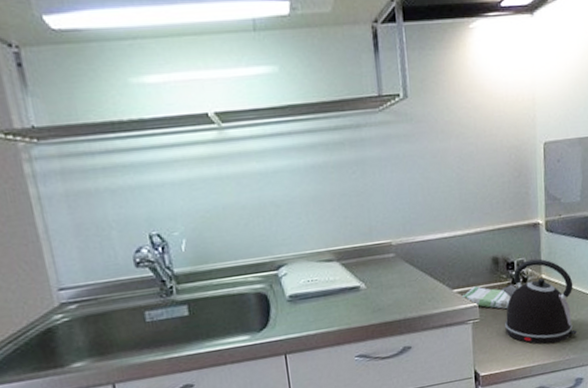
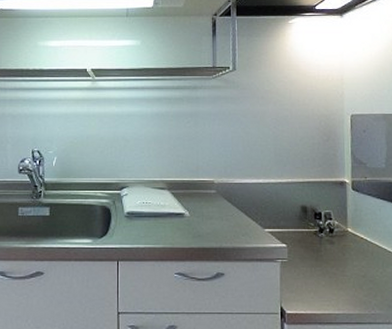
dish towel: present [461,286,511,309] -> none [272,229,318,254]
kettle: present [501,258,577,344] -> none [309,213,383,295]

